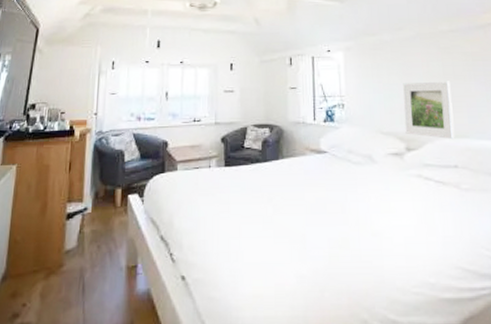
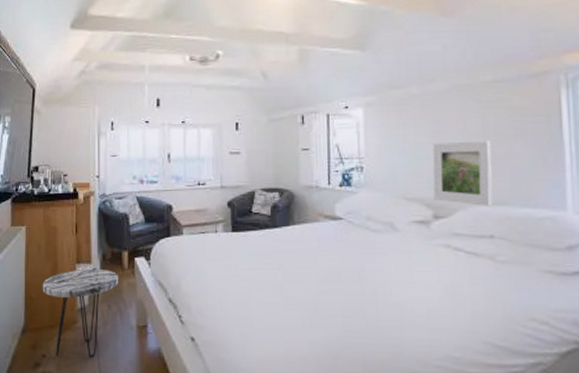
side table: none [28,208,111,305] -> present [42,269,119,358]

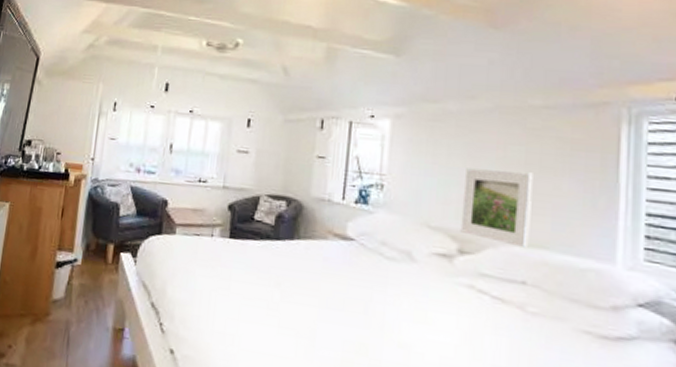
side table: present [42,269,119,358] -> none [17,257,101,357]

